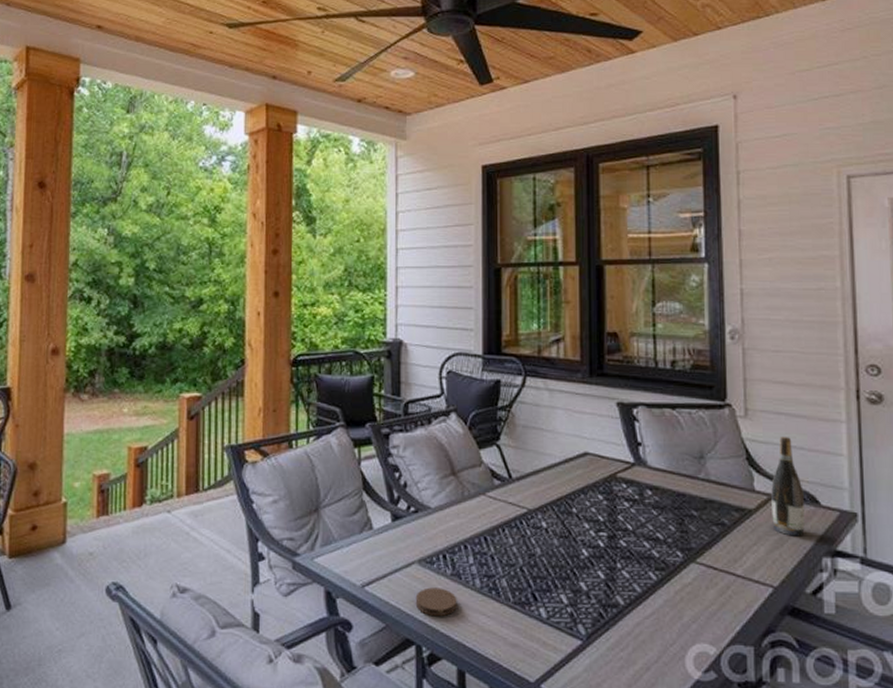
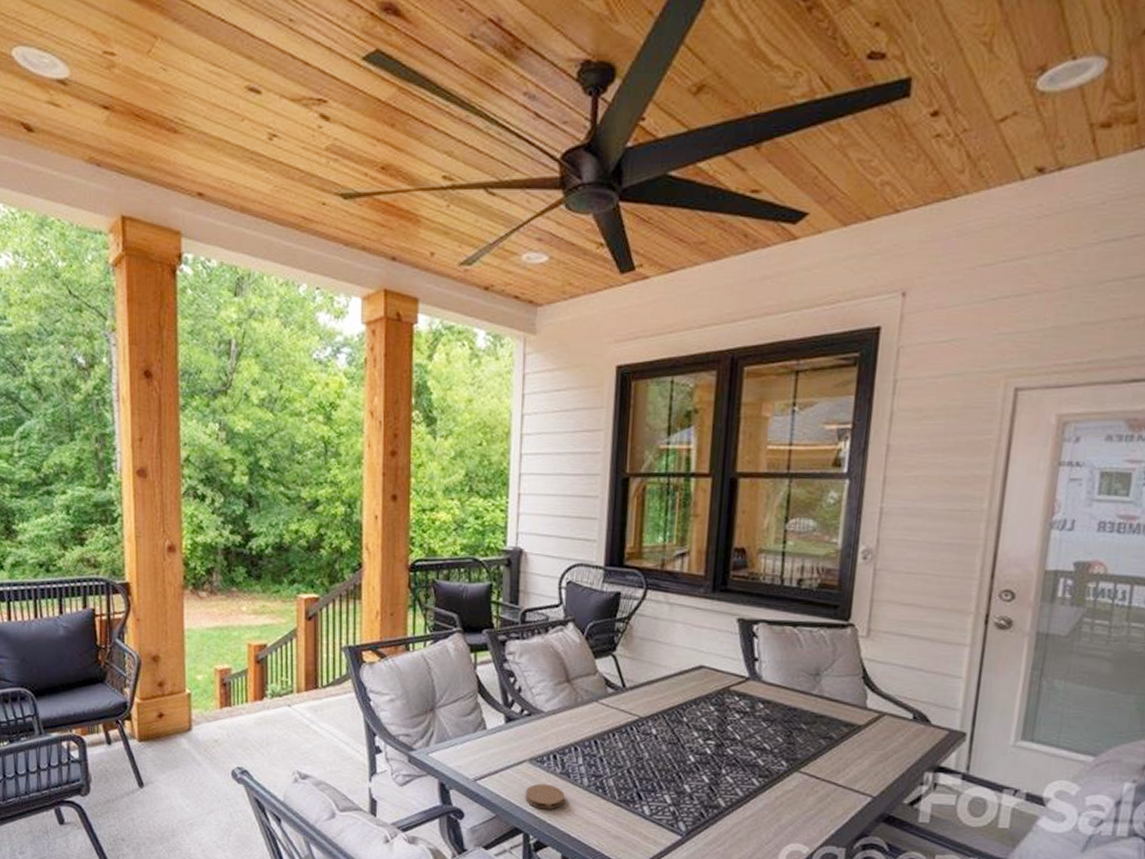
wine bottle: present [771,437,805,536] -> none [880,658,916,752]

